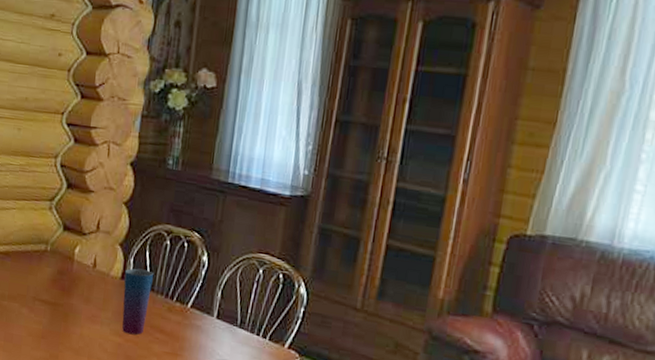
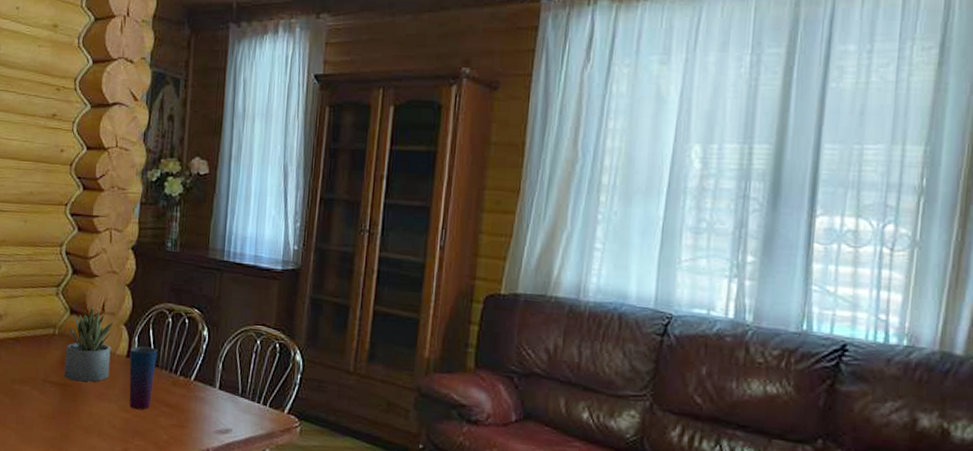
succulent plant: none [55,224,108,303] -> present [64,307,113,382]

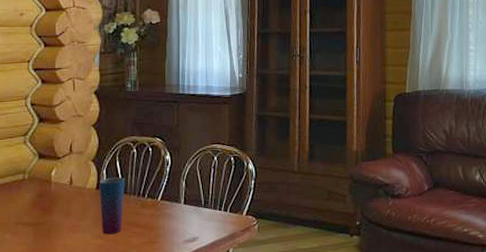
succulent plant: present [64,307,113,382] -> none [36,149,81,219]

